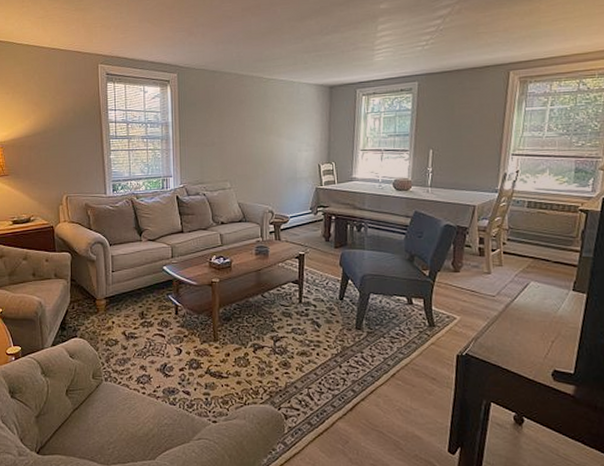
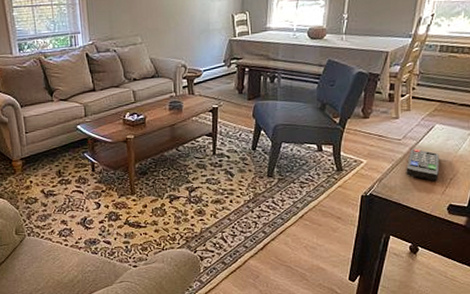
remote control: none [502,306,539,343] -> present [406,148,439,181]

